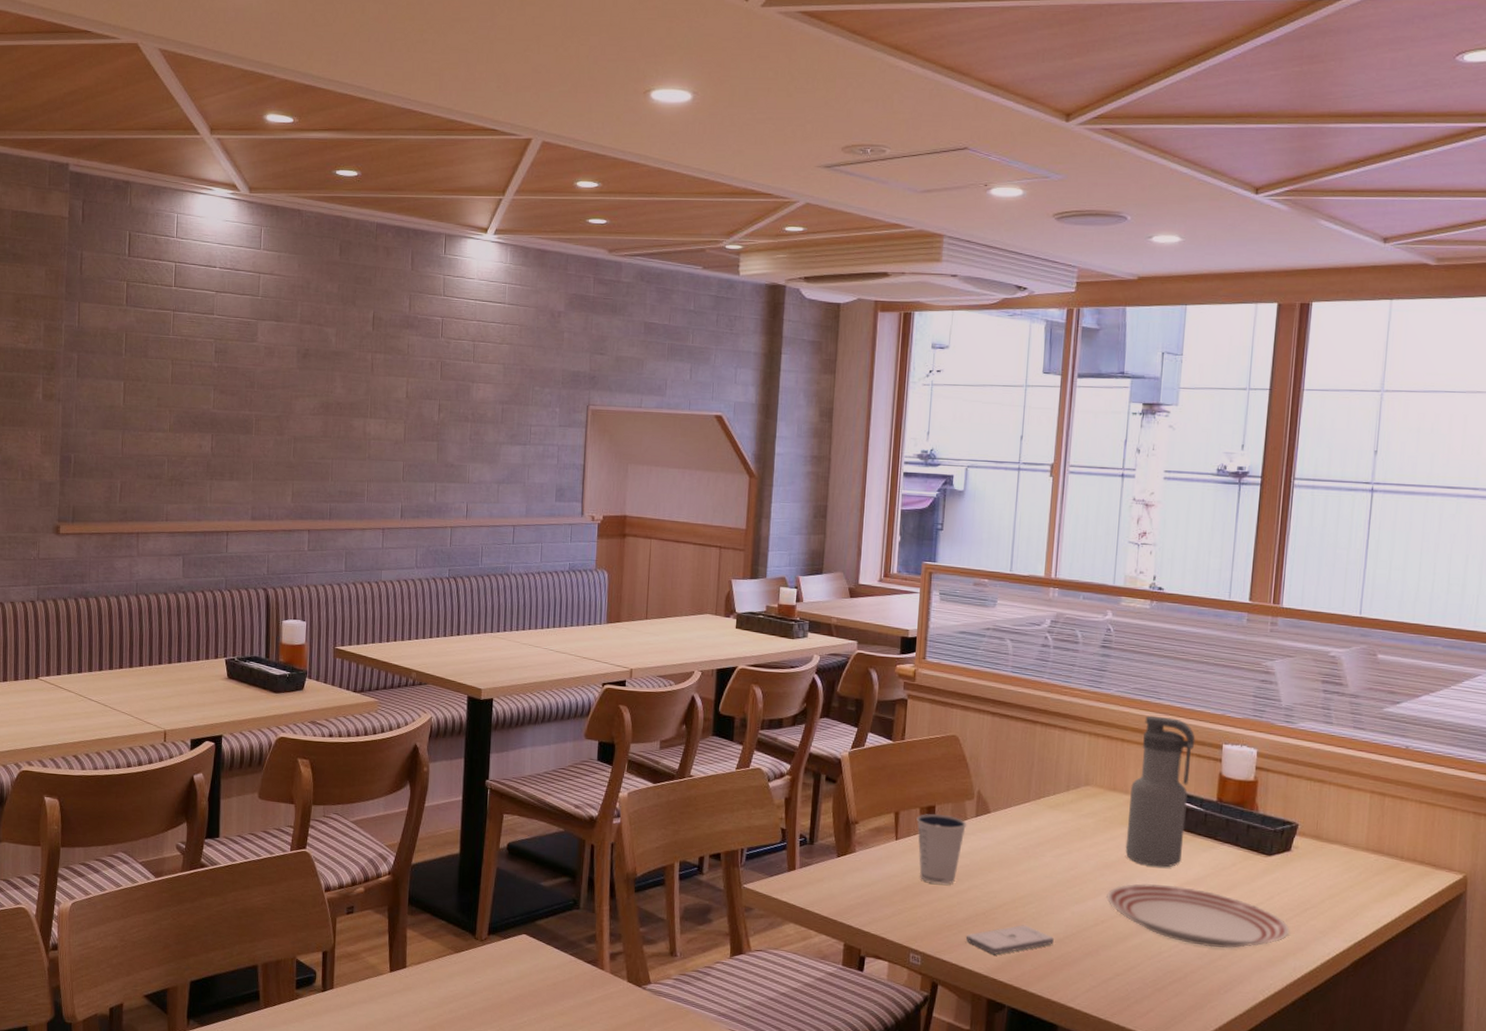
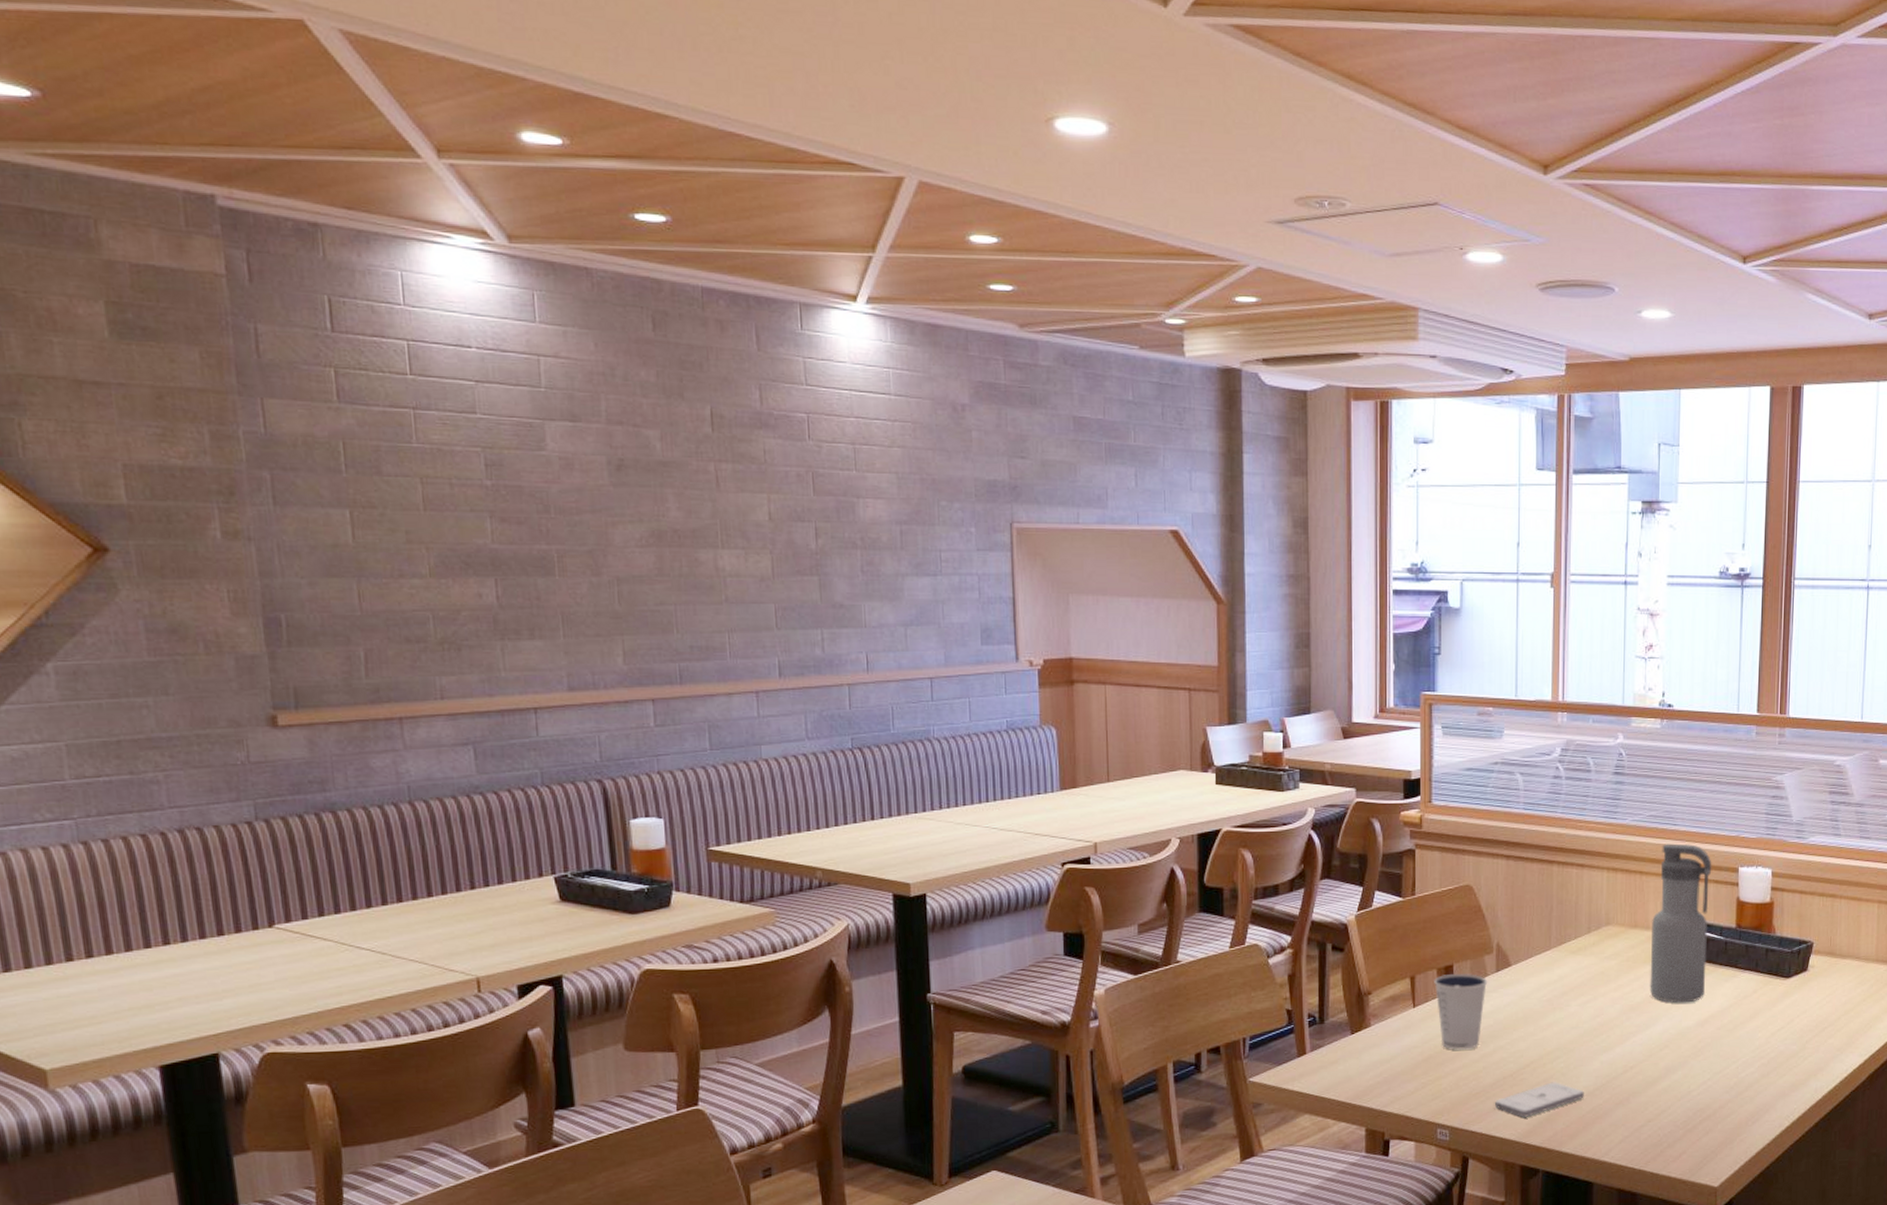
dinner plate: present [1106,883,1290,948] -> none [1634,1020,1810,1080]

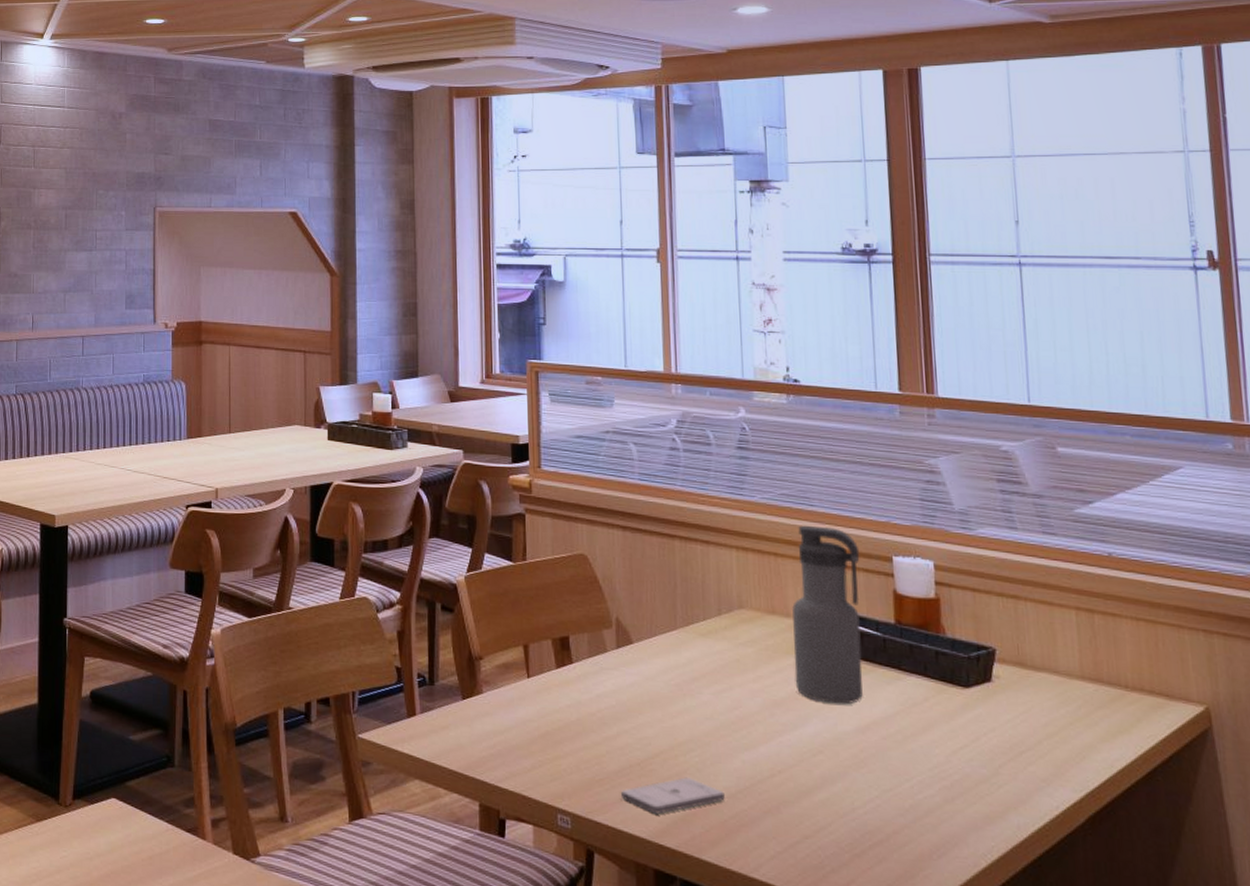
dixie cup: present [1434,973,1488,1050] -> none [549,645,608,730]

